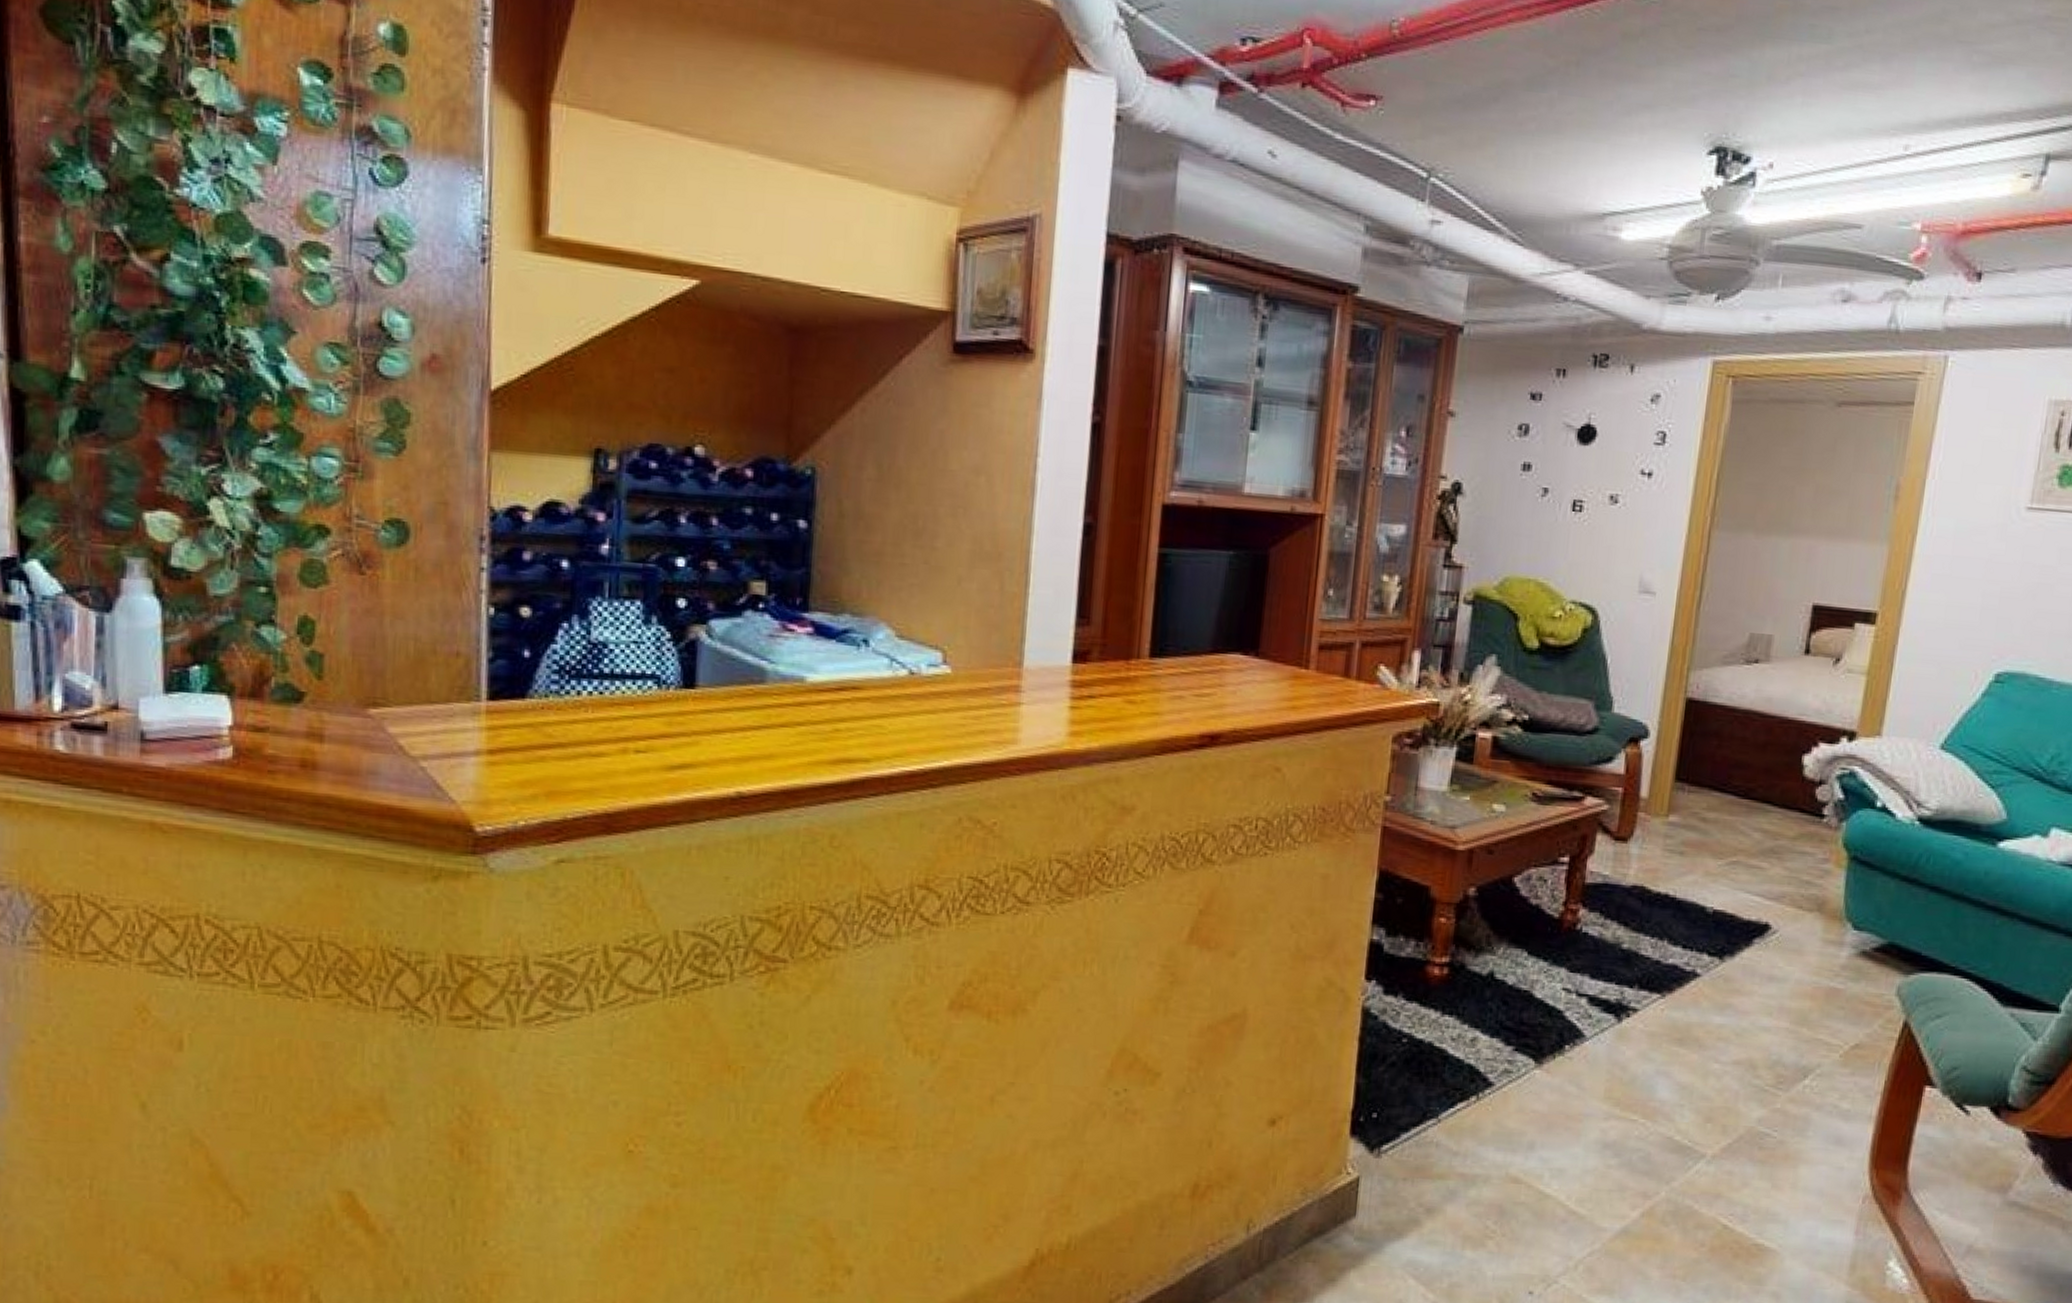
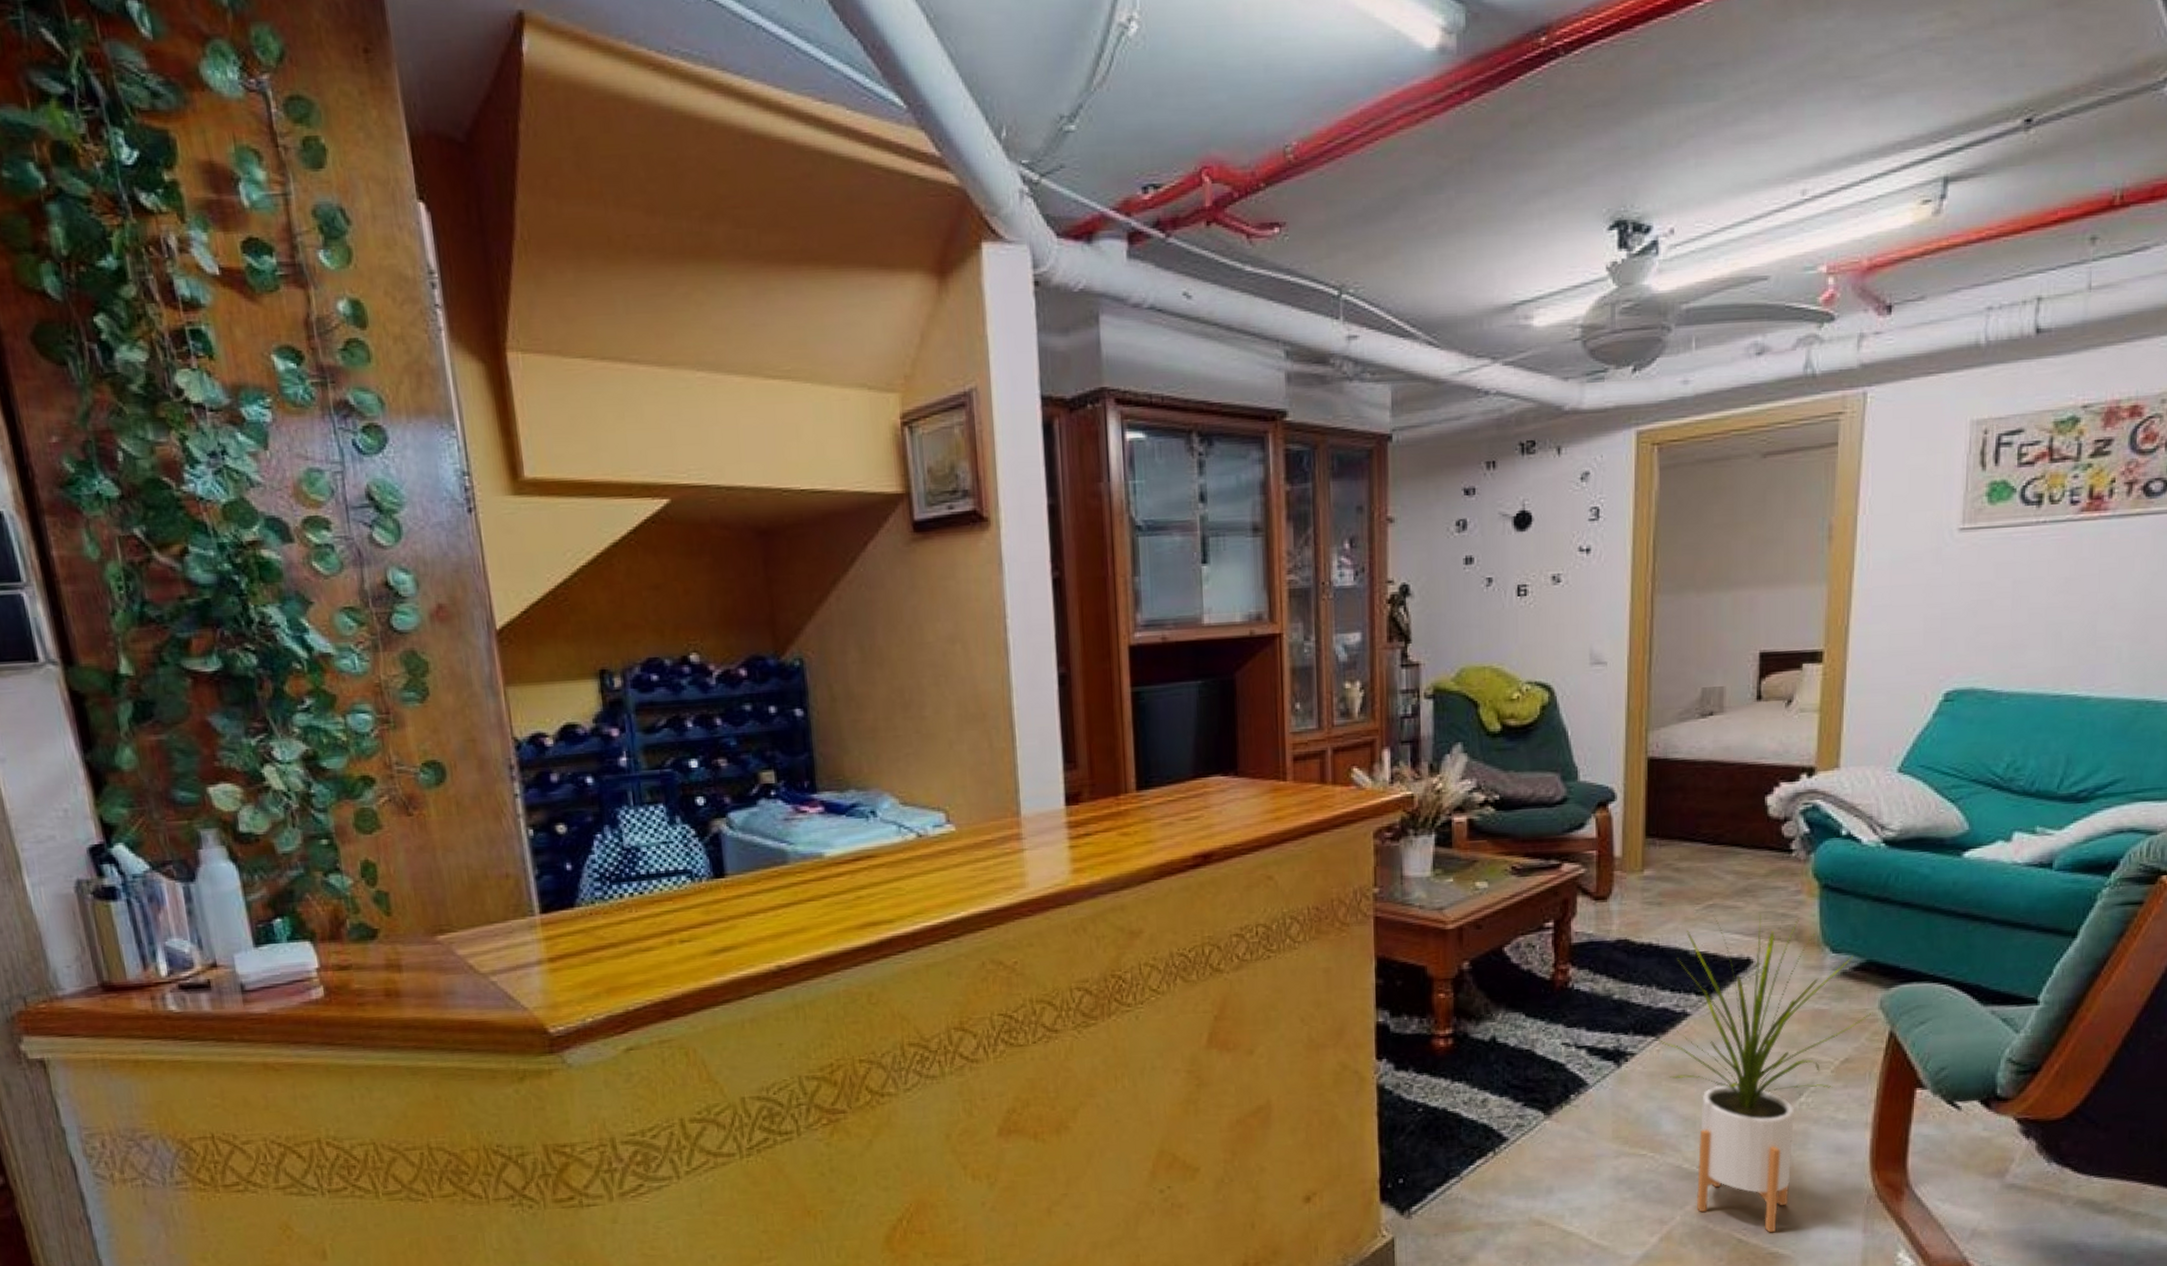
house plant: none [1663,876,1889,1223] -> present [1658,913,1873,1233]

